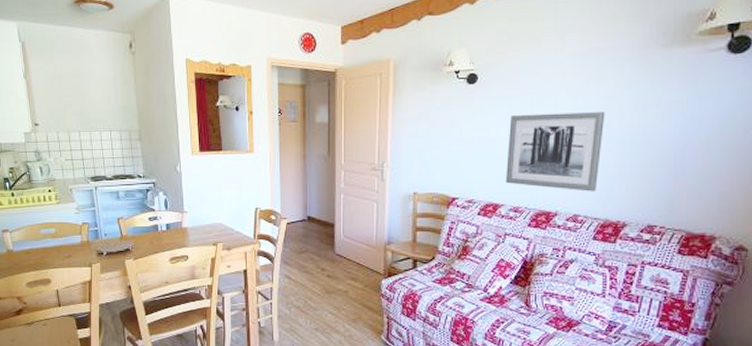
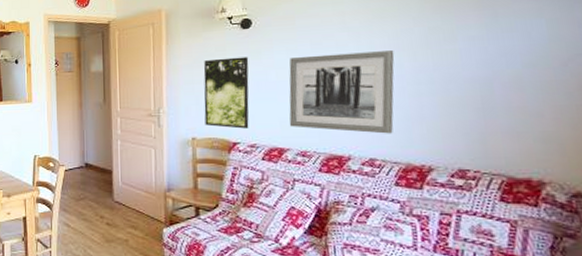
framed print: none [427,112,472,184] -> present [203,56,249,129]

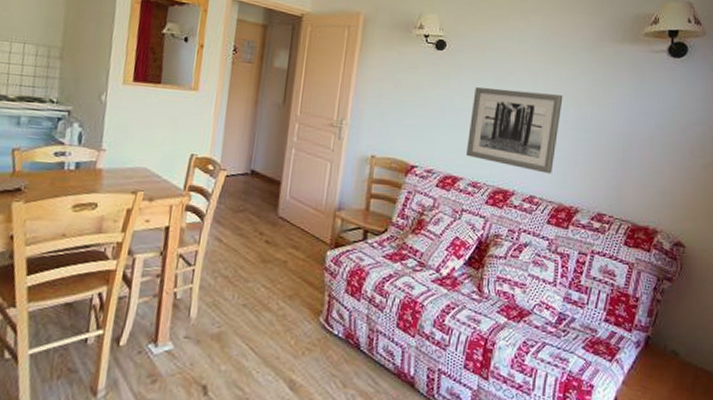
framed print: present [203,56,249,129] -> none [386,75,438,153]

